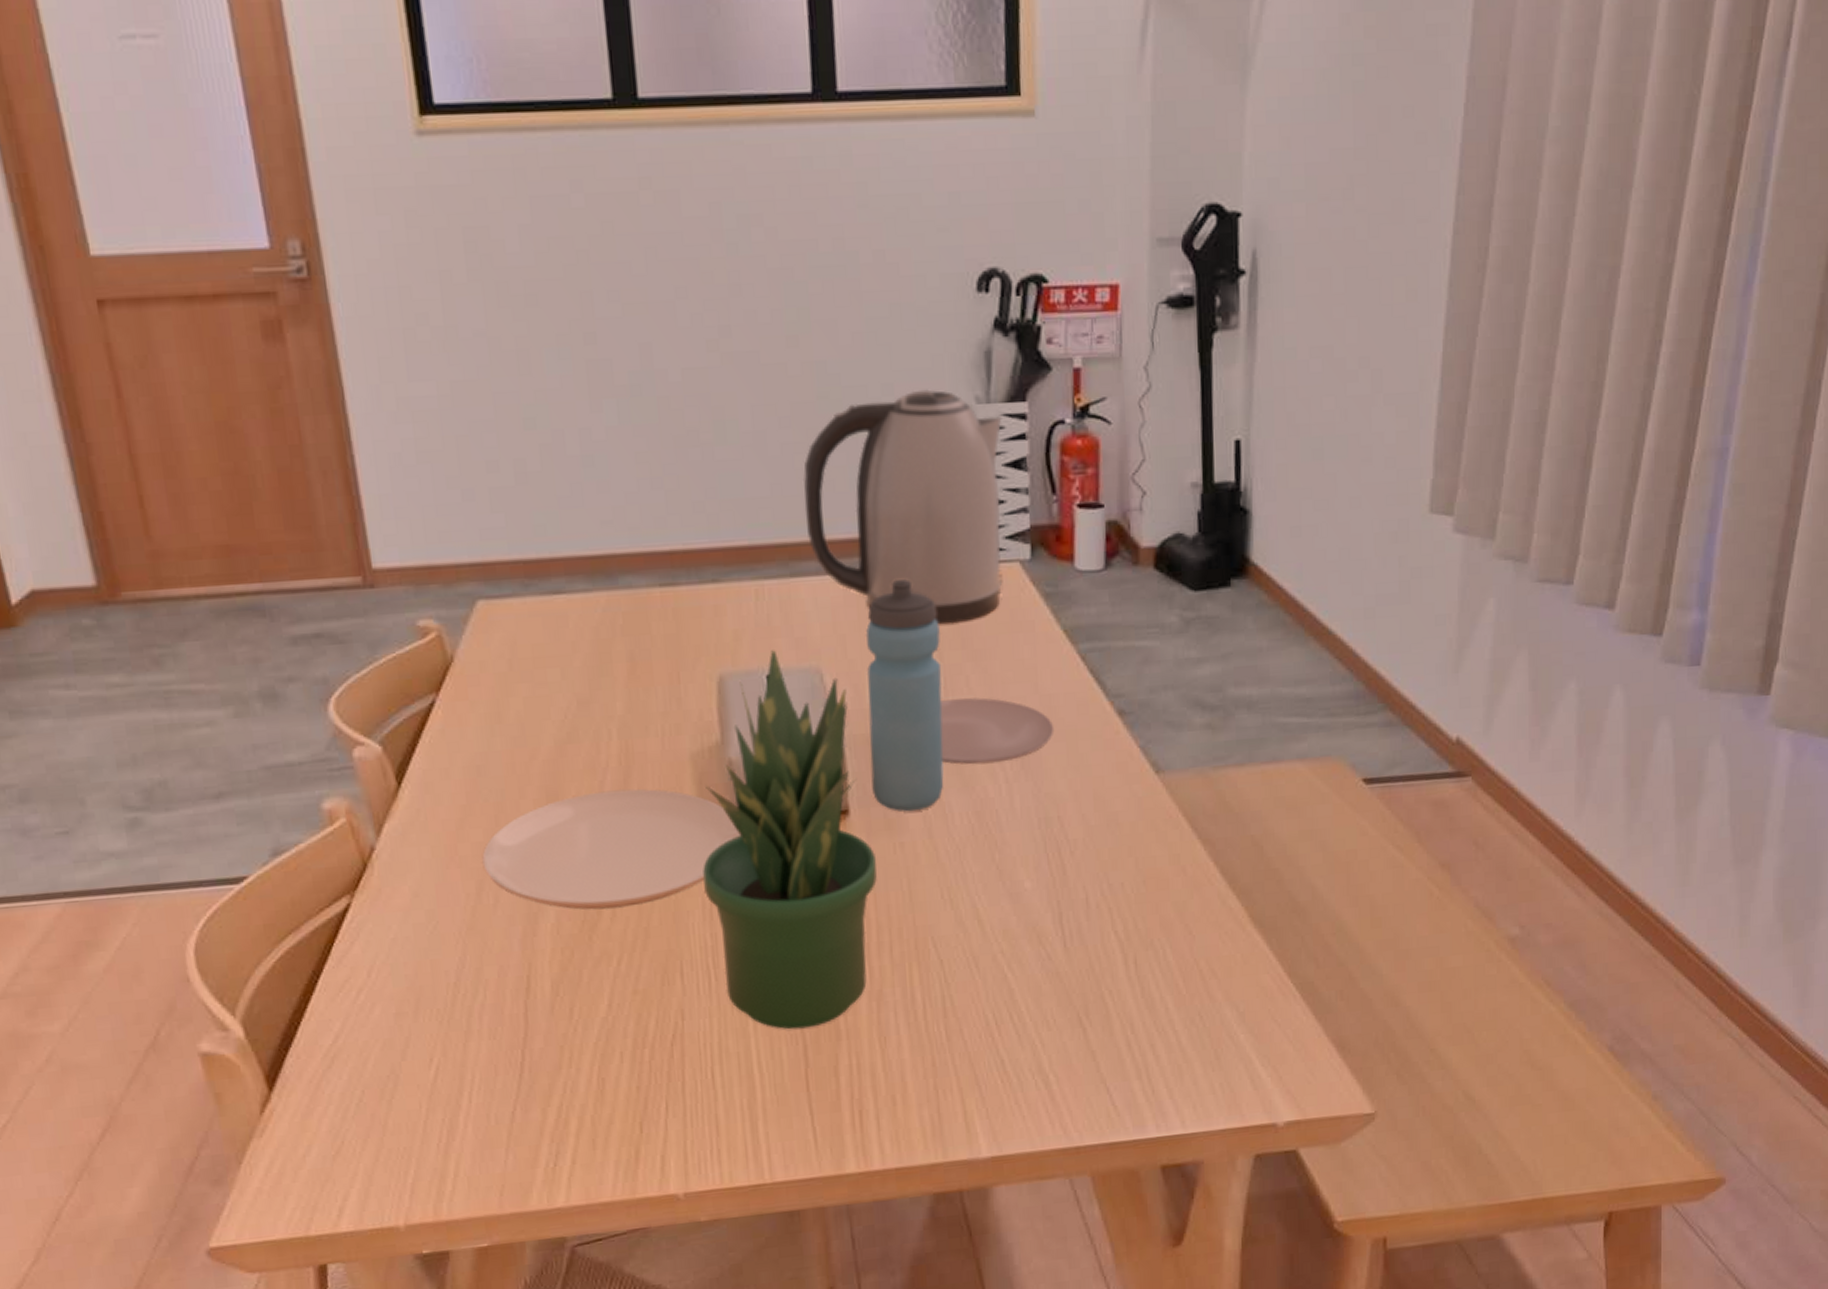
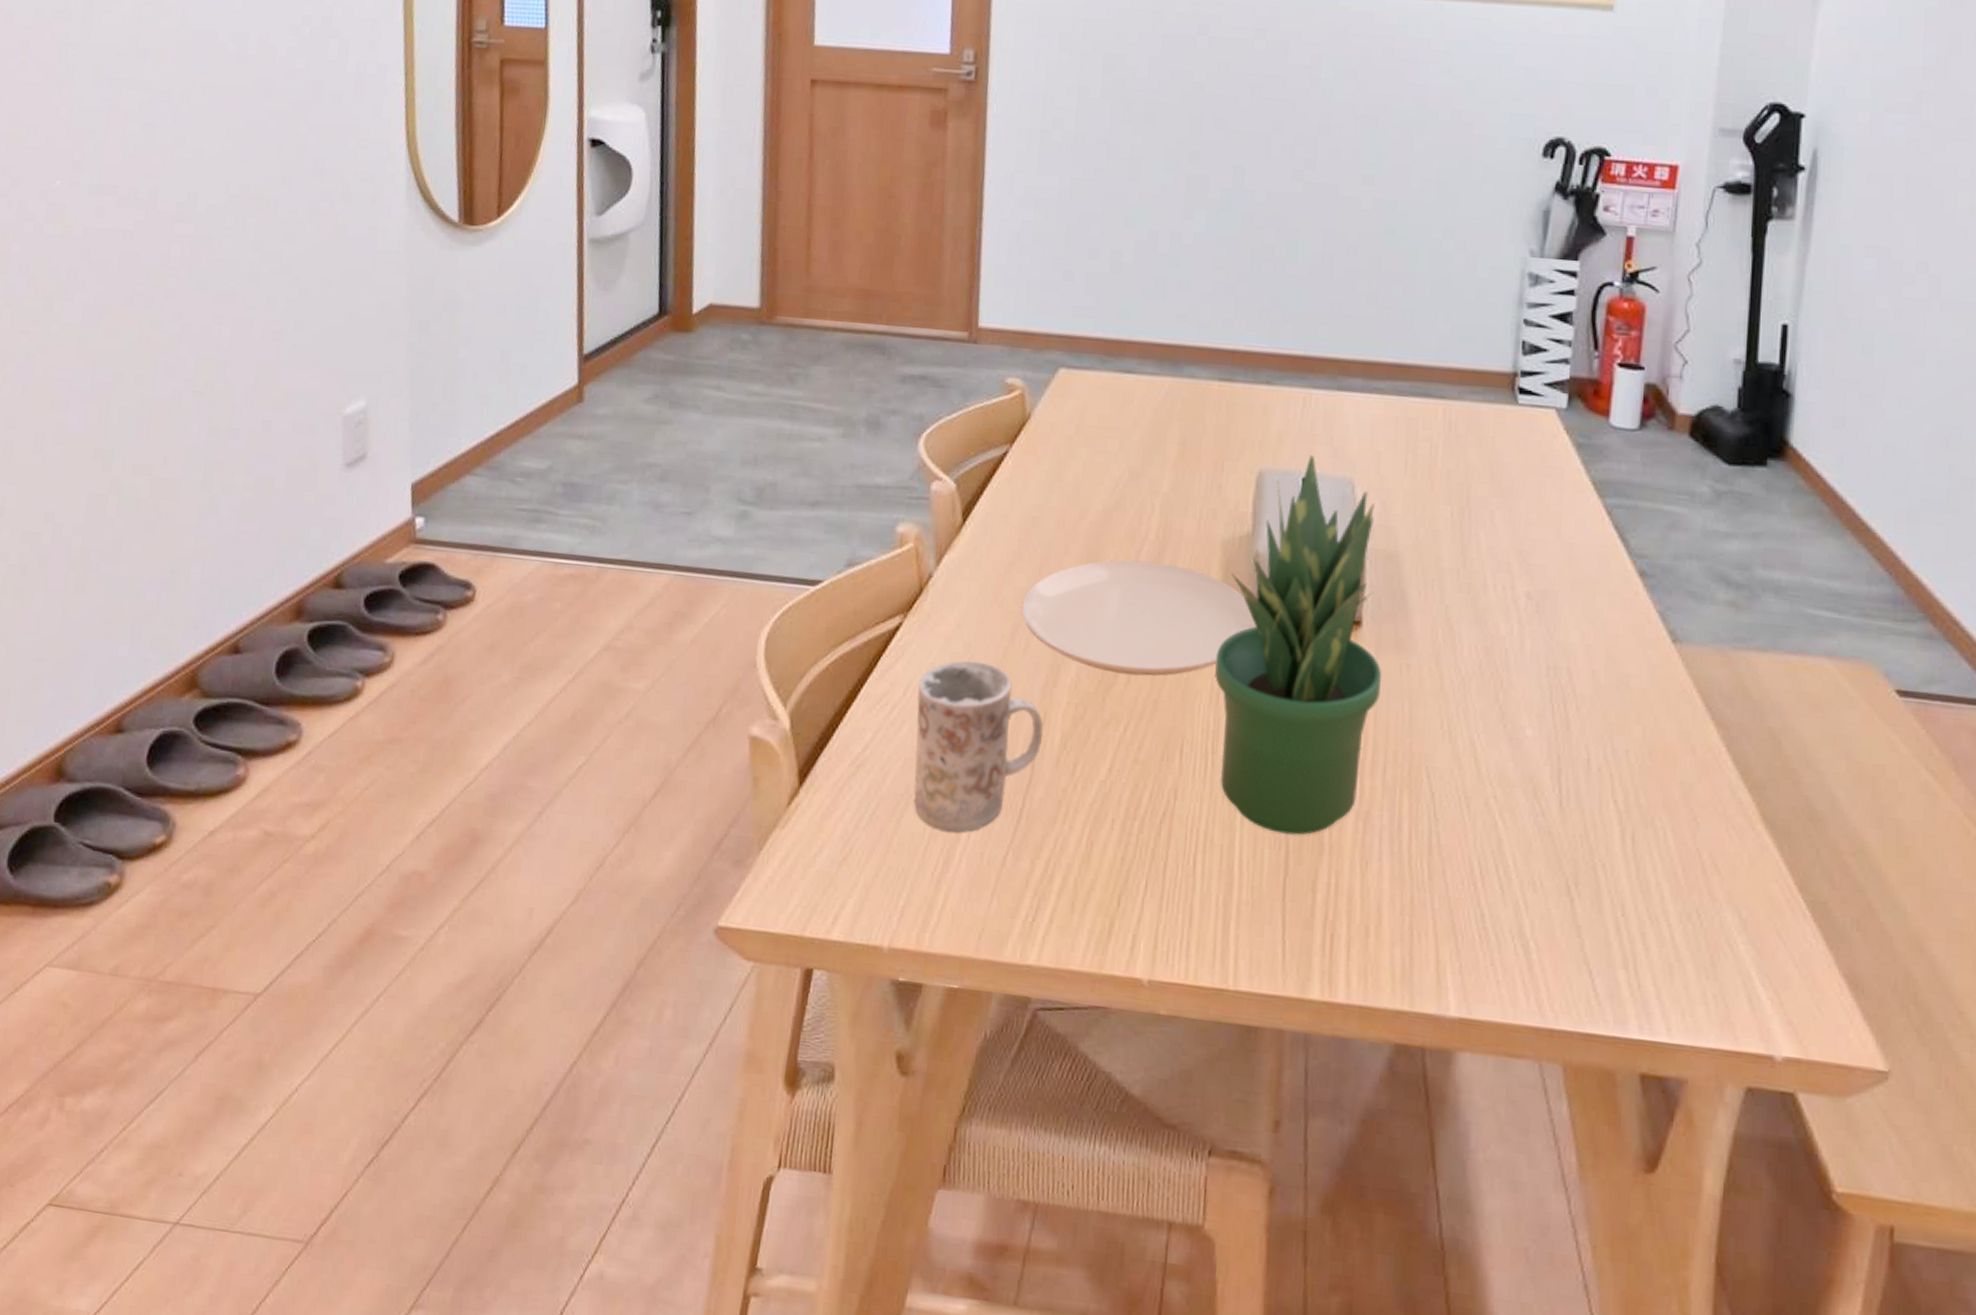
mug: none [382,926,532,1102] -> present [913,660,1043,832]
kettle: present [802,389,1002,624] -> none [1358,237,1554,458]
water bottle: present [866,579,944,812] -> none [1386,408,1471,635]
plate: present [939,697,1055,765] -> none [1457,530,1573,602]

